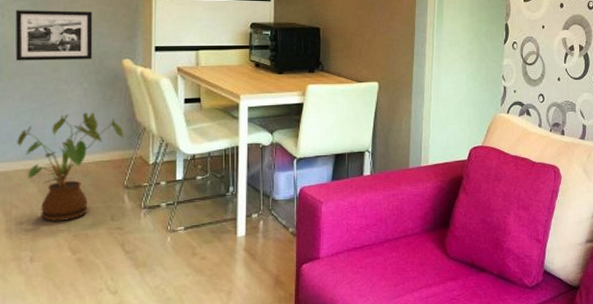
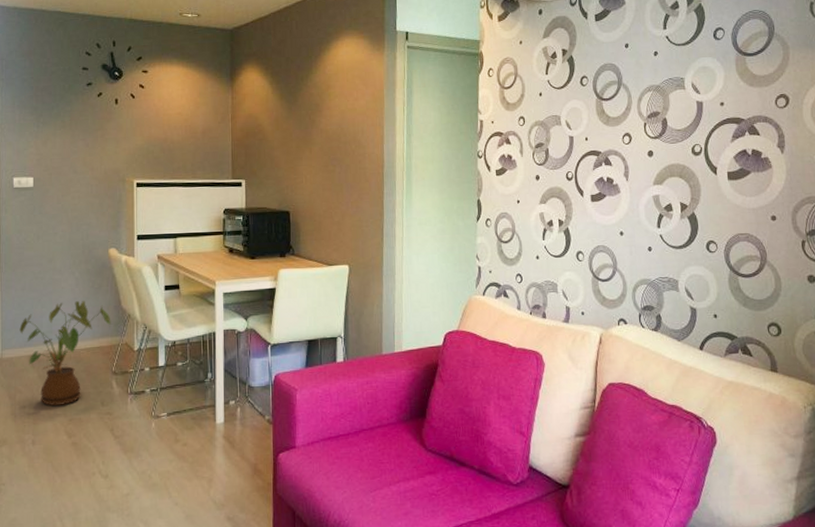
picture frame: present [15,10,93,61] -> none [16,203,83,253]

